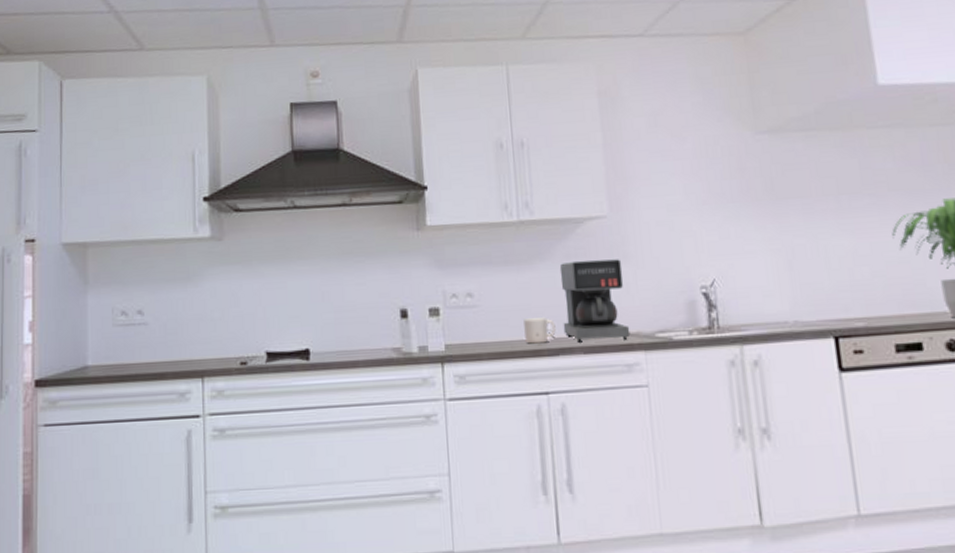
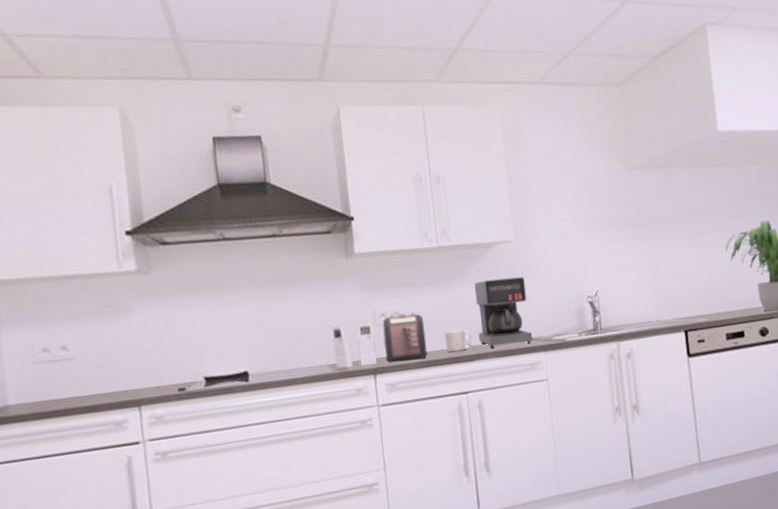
toaster: none [453,294,503,351] -> present [382,312,428,363]

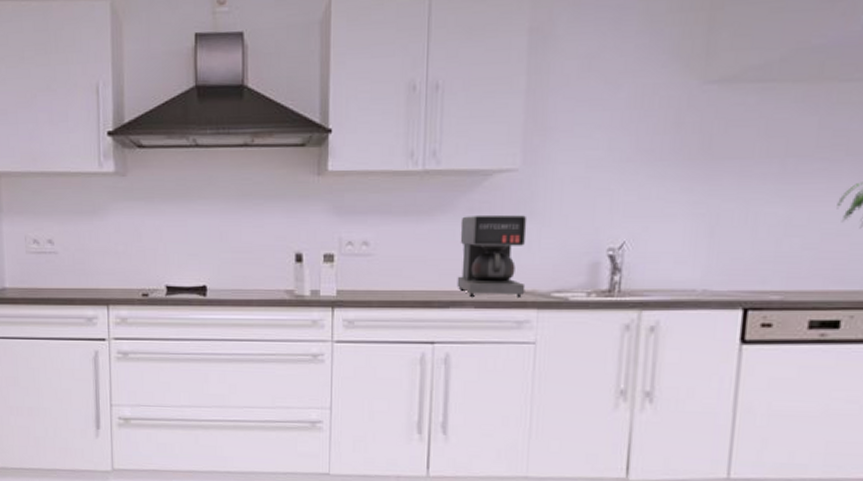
toaster: present [382,312,428,363] -> none [348,244,395,299]
mug: present [445,329,472,353] -> none [417,270,449,295]

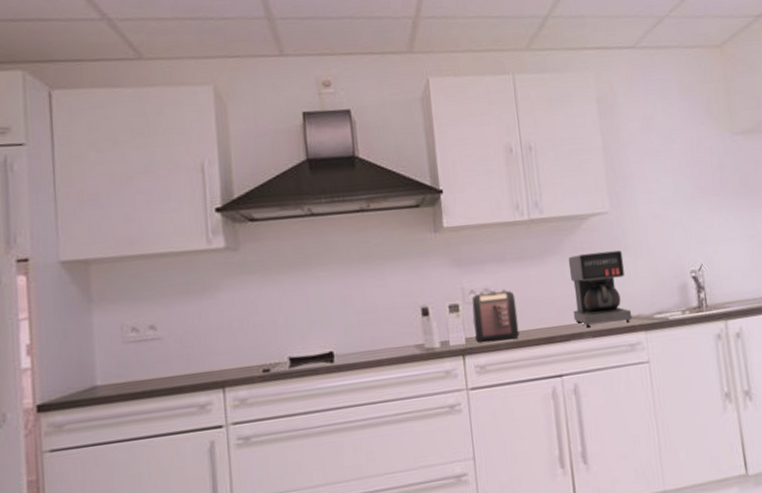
toaster: none [348,244,395,299] -> present [472,289,520,344]

